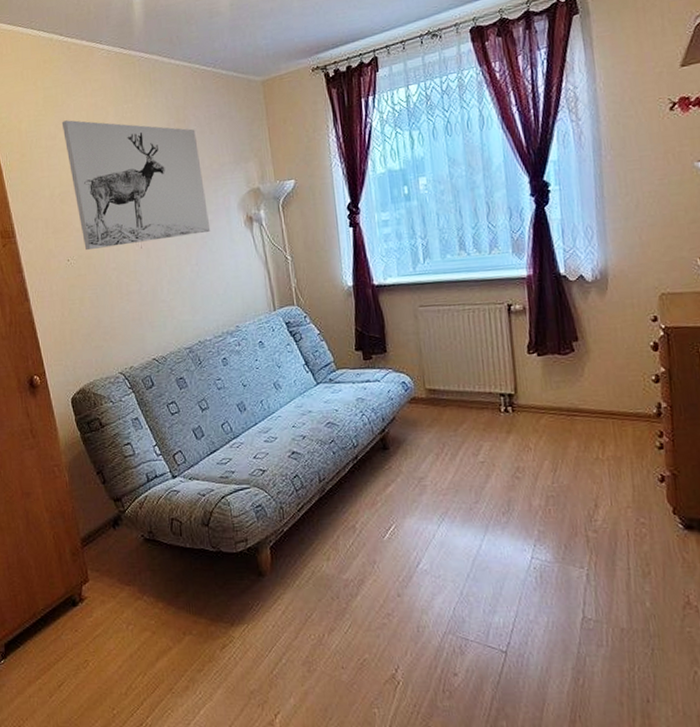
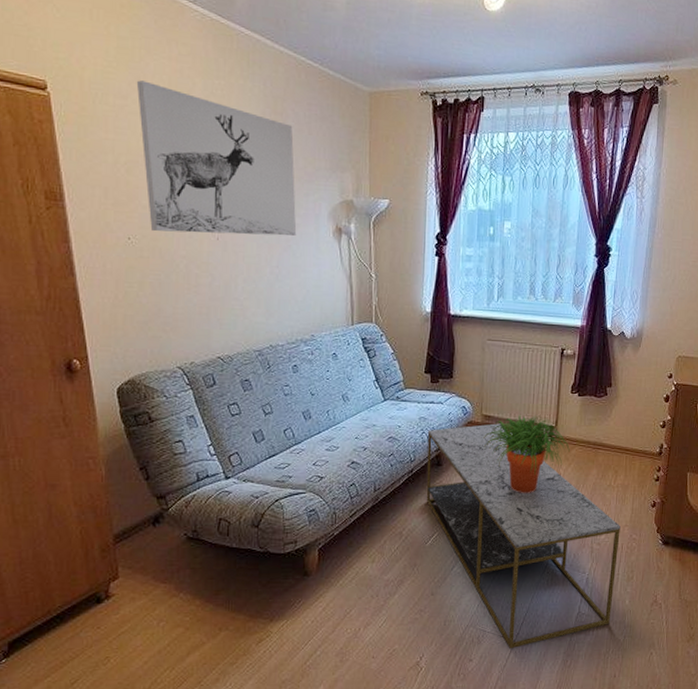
coffee table: none [367,397,629,662] -> present [426,423,621,649]
potted plant: none [431,383,538,475] -> present [483,415,570,493]

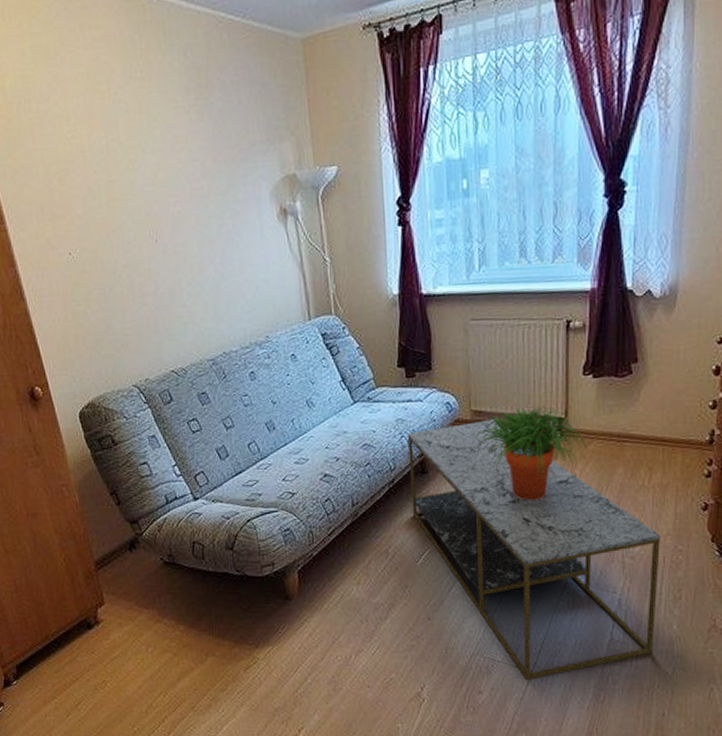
wall art: present [136,80,297,236] -> none [55,77,238,243]

